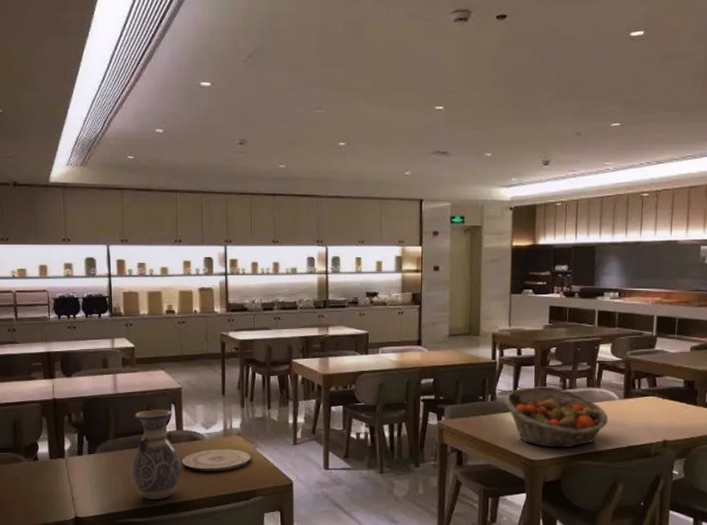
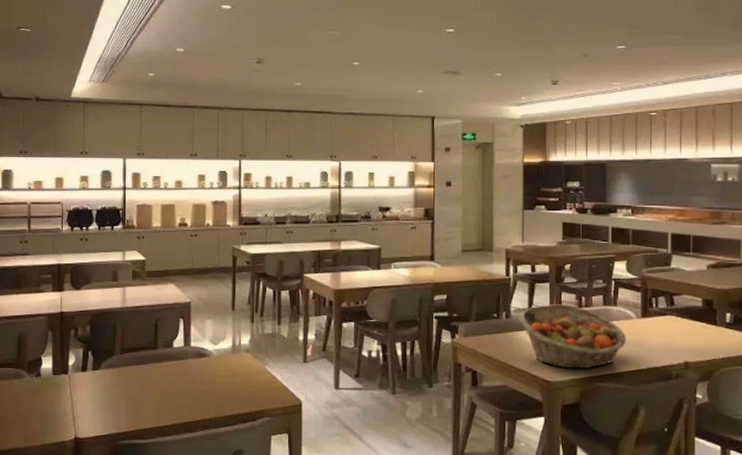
vase: present [131,408,182,500] -> none [136,323,188,420]
plate: present [182,449,251,471] -> none [188,366,259,390]

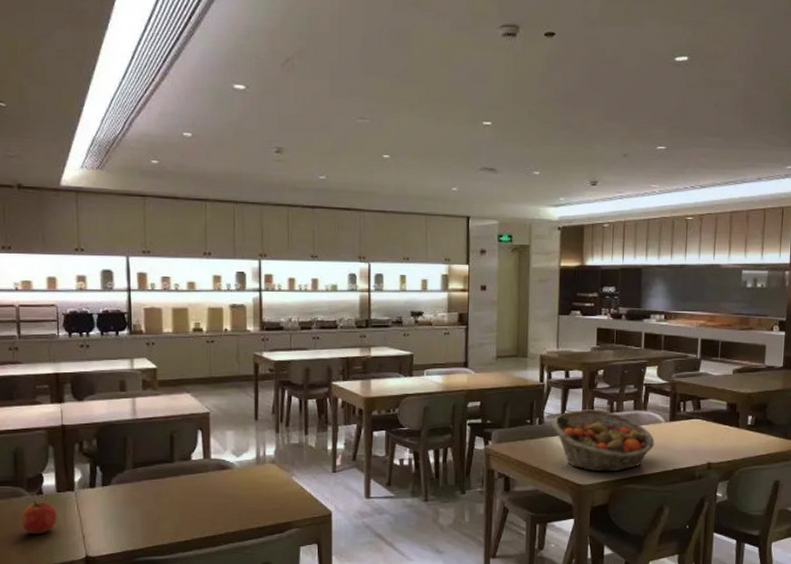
apple: none [21,383,52,415] -> present [21,501,57,535]

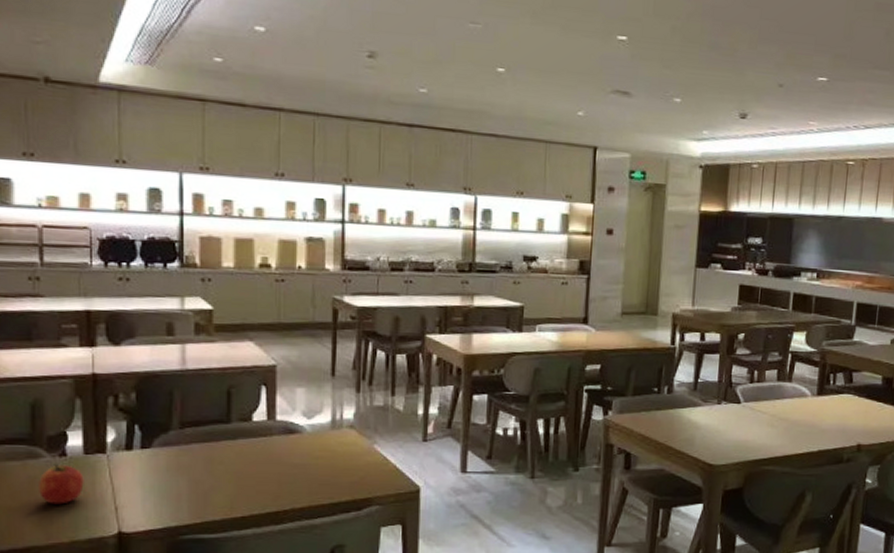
fruit basket: present [551,409,655,472] -> none [682,378,799,452]

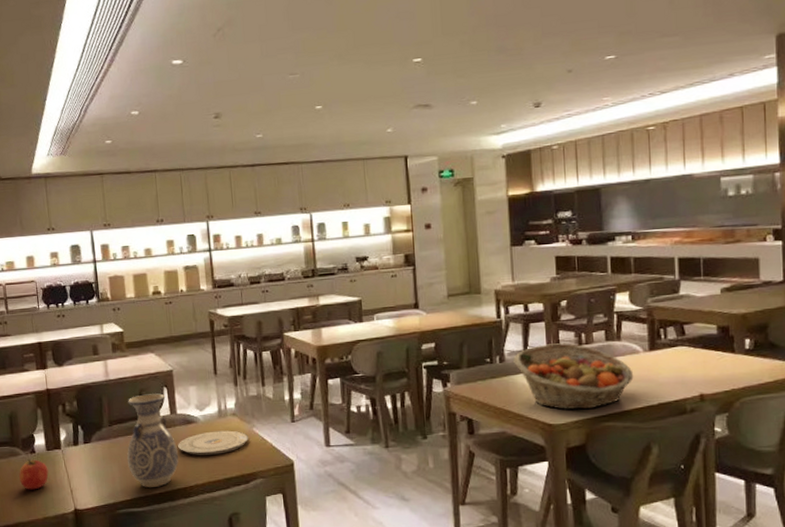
vase: none [202,391,273,510] -> present [127,392,179,488]
plate: none [273,445,366,474] -> present [178,430,248,455]
fruit basket: none [682,378,799,452] -> present [513,343,634,410]

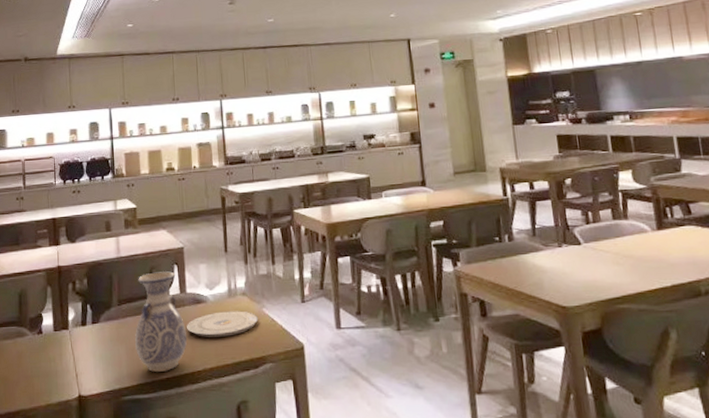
apple: present [19,459,49,490] -> none [24,340,55,374]
fruit basket: present [513,343,634,410] -> none [522,221,645,292]

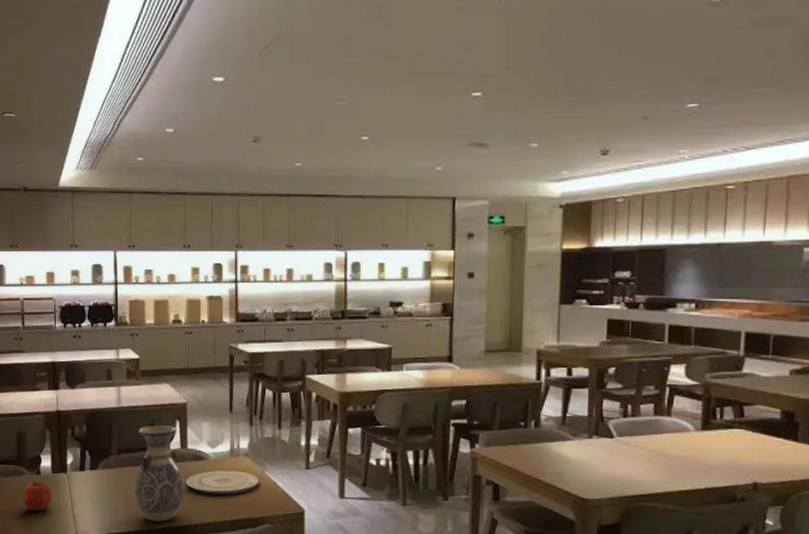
apple: none [24,340,55,374] -> present [23,480,52,512]

